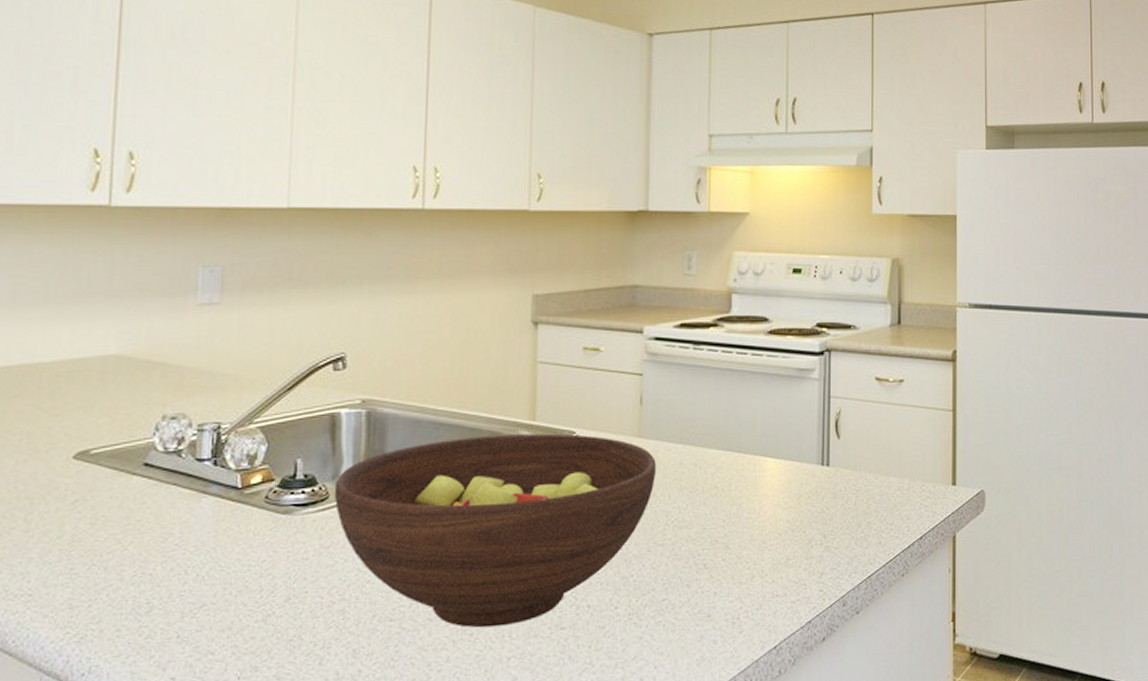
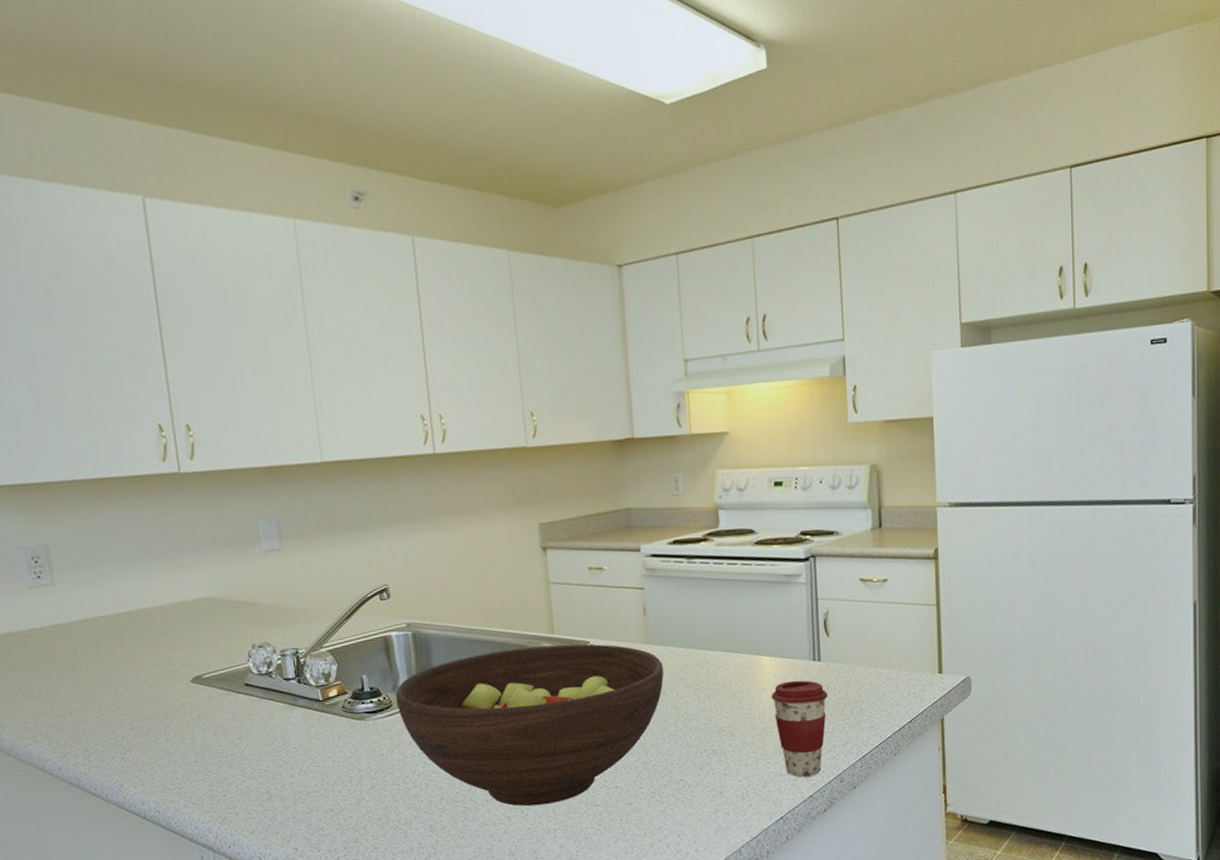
coffee cup: none [773,486,835,599] -> present [771,680,828,777]

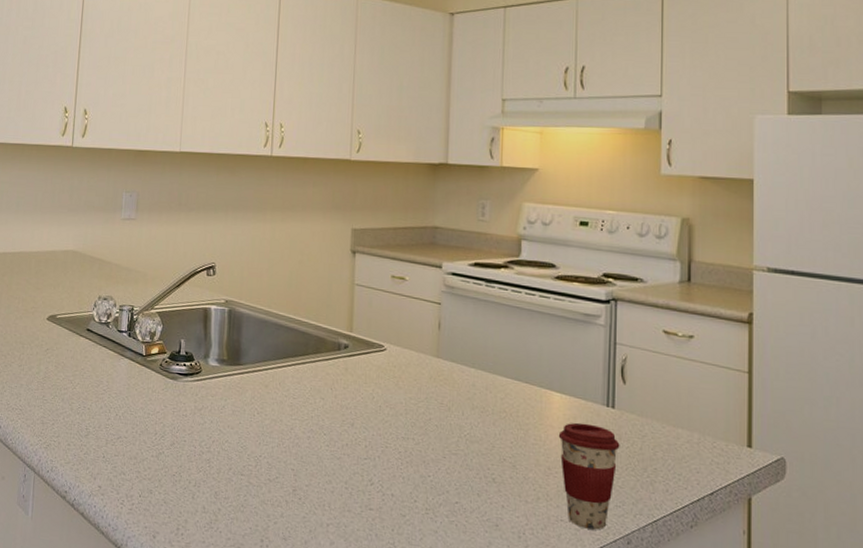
fruit bowl: present [395,644,664,807] -> none [205,339,451,498]

